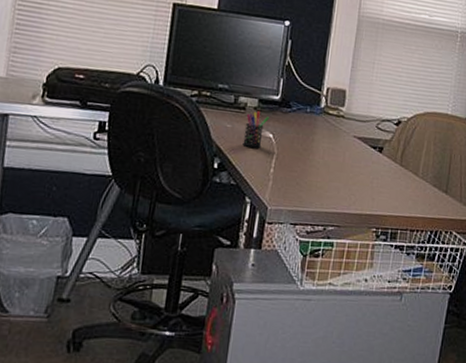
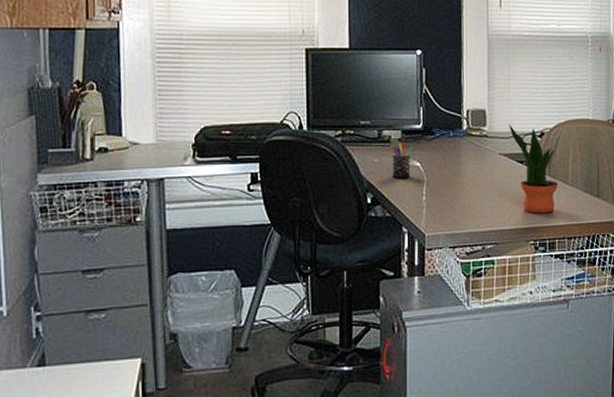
potted plant: none [367,108,410,203] -> present [509,124,558,214]

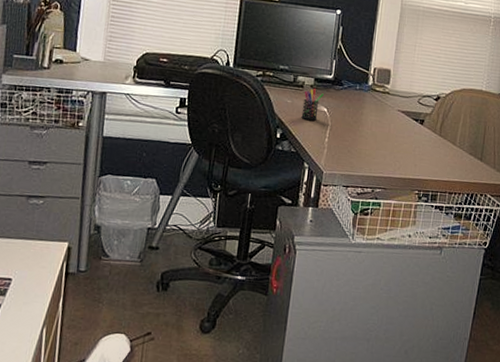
potted plant: present [509,124,558,214] -> none [409,85,448,169]

